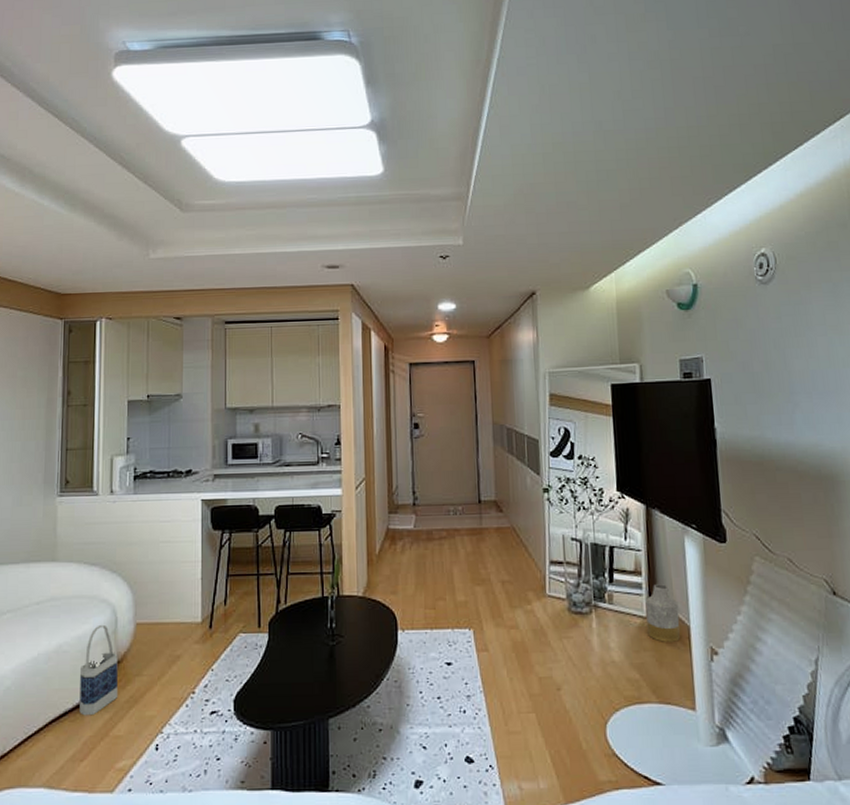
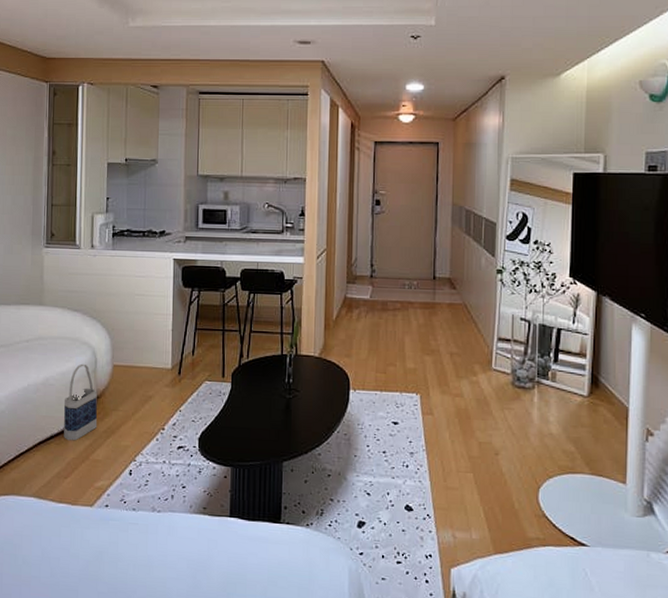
vase: present [645,584,680,642] -> none [587,367,620,421]

